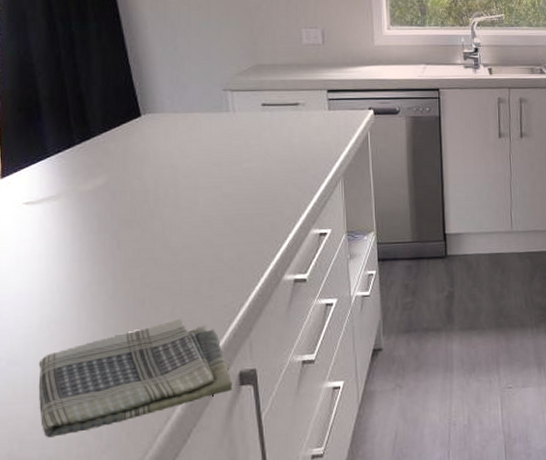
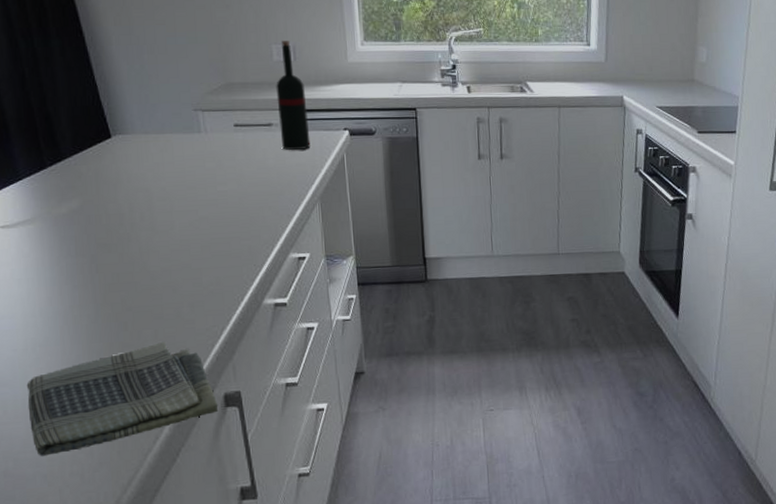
wine bottle: none [304,24,336,128] -> present [276,40,311,150]

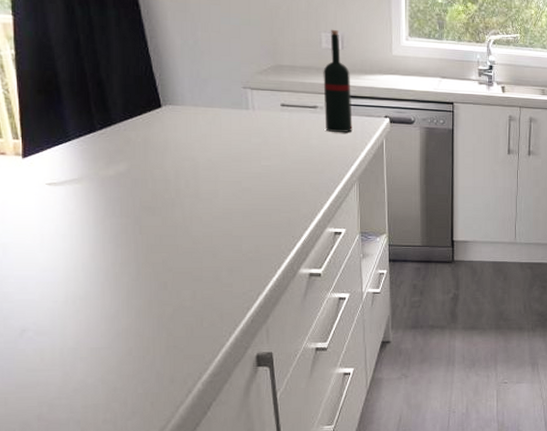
dish towel: present [26,341,219,456] -> none [65,302,250,403]

